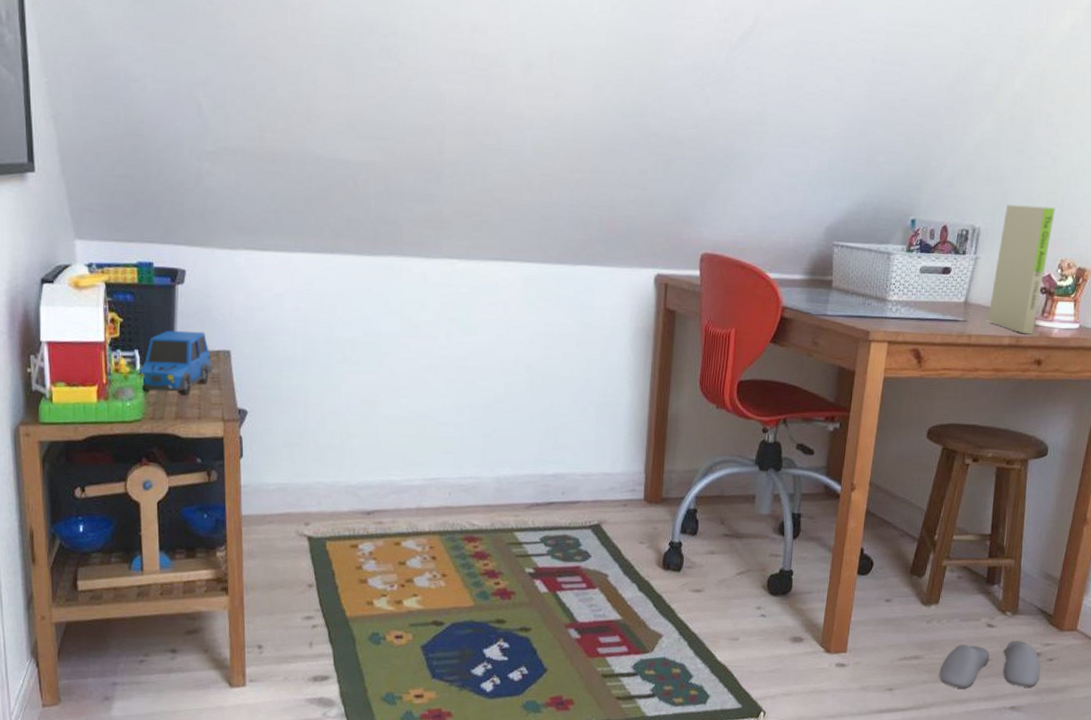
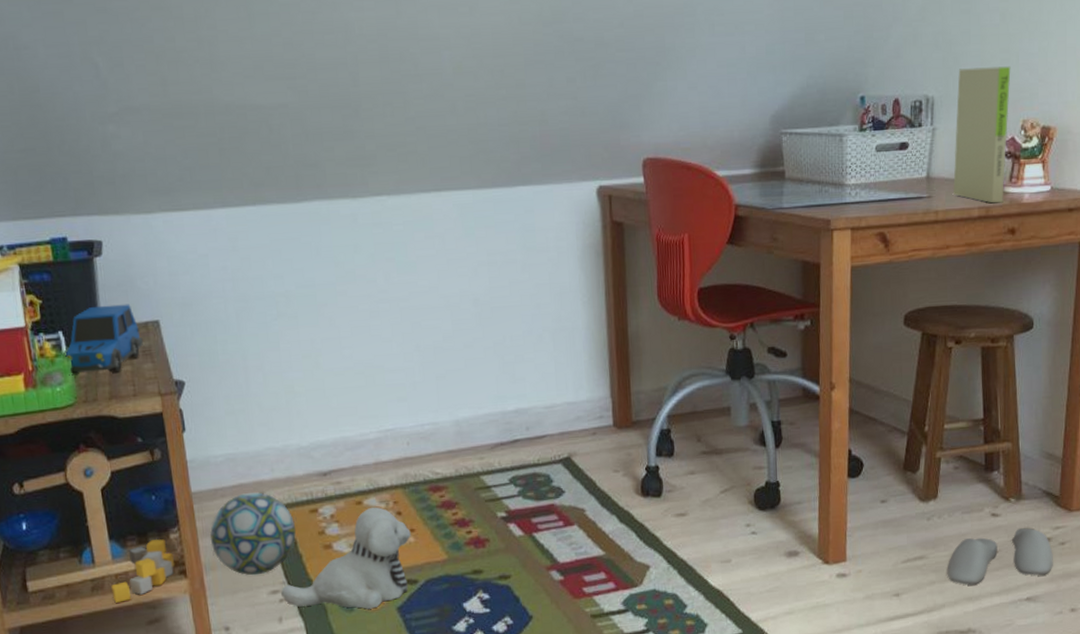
toy blocks: none [156,555,218,610] -> present [111,539,174,603]
ball: none [254,522,335,600] -> present [209,492,296,576]
plush toy: none [314,549,443,644] -> present [281,507,411,609]

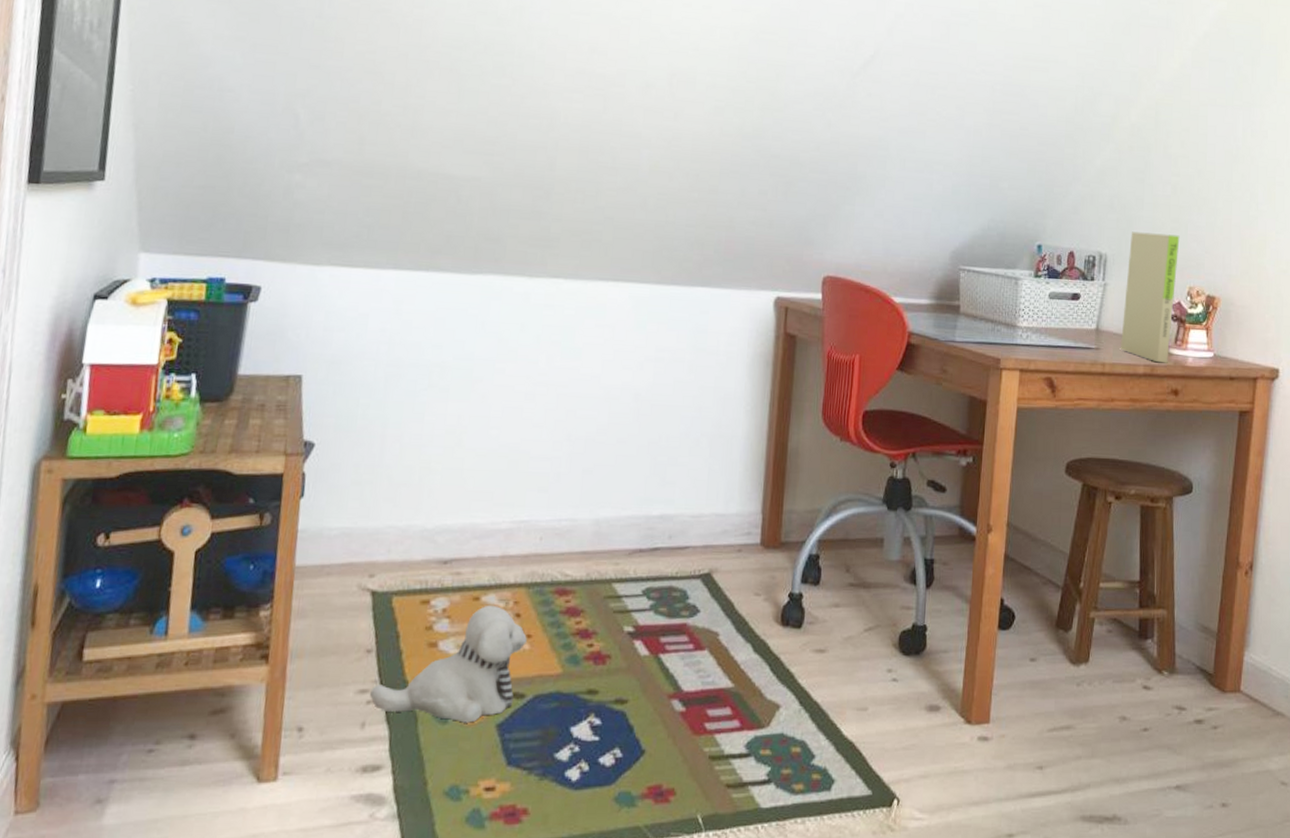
toy car: present [62,304,143,376] -> none [190,352,280,425]
toy blocks: present [111,539,174,603] -> none [178,615,259,685]
ball: present [209,492,296,576] -> none [303,574,402,670]
slippers: present [947,528,1053,585] -> none [1094,706,1205,765]

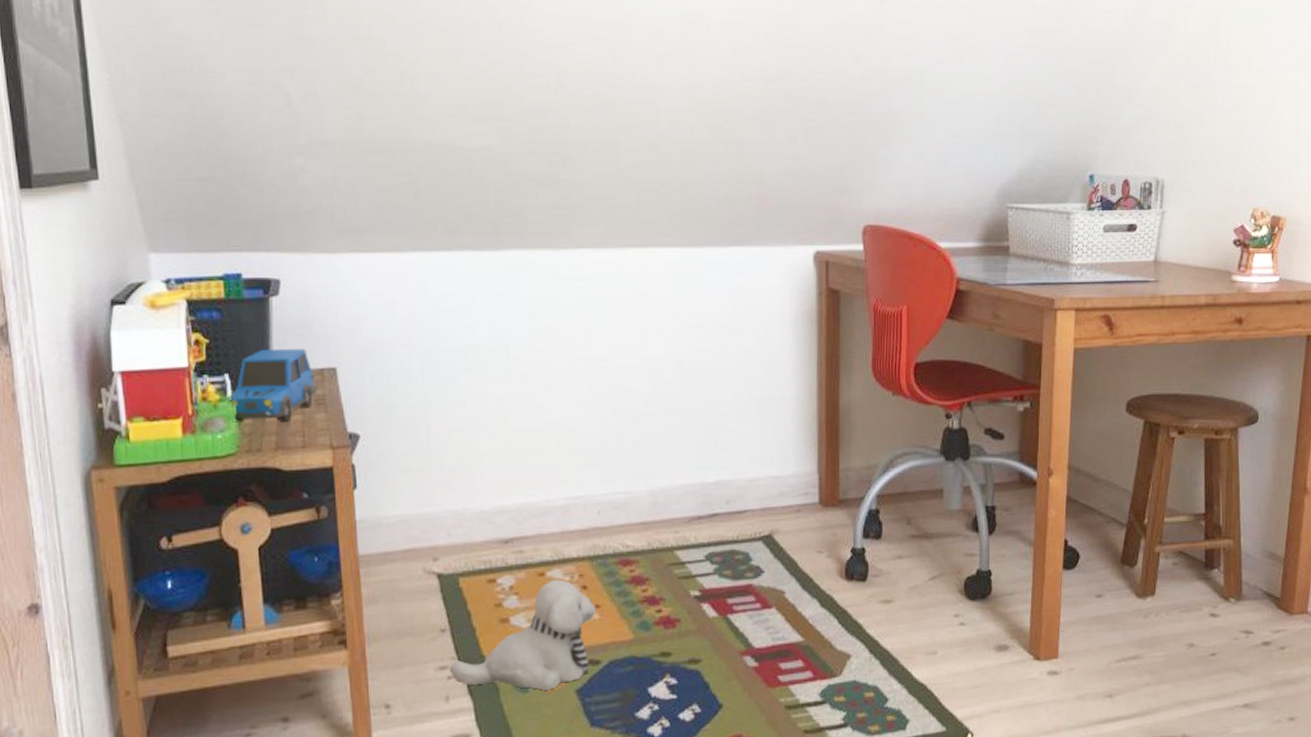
toy car: none [190,352,280,425] -> present [227,348,317,423]
book: present [1121,231,1180,363] -> none [1181,153,1242,291]

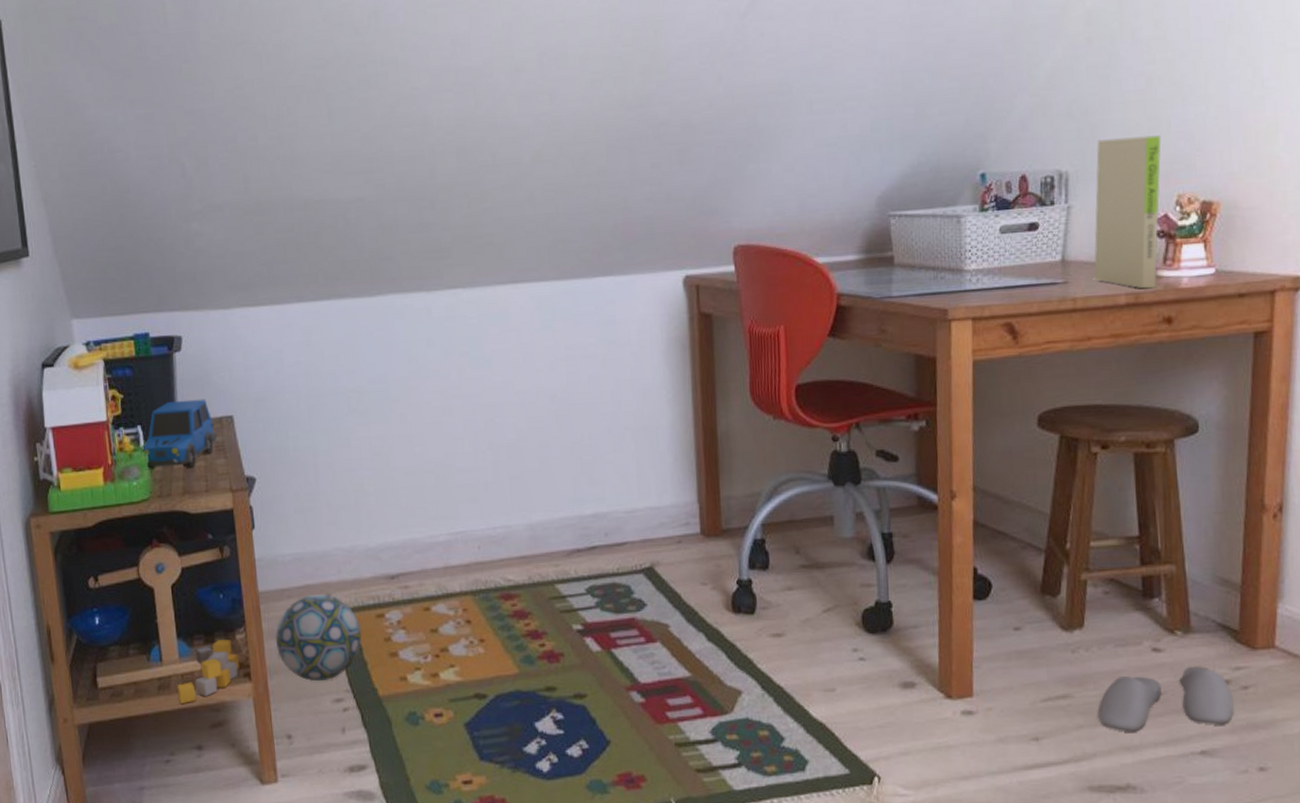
toy blocks: none [262,605,334,673] -> present [177,639,239,704]
ball: none [375,558,470,649] -> present [275,594,361,682]
plush toy: present [450,579,596,691] -> none [345,613,481,724]
slippers: none [1162,630,1272,689] -> present [1097,667,1234,732]
book: none [1181,153,1242,291] -> present [1094,135,1161,289]

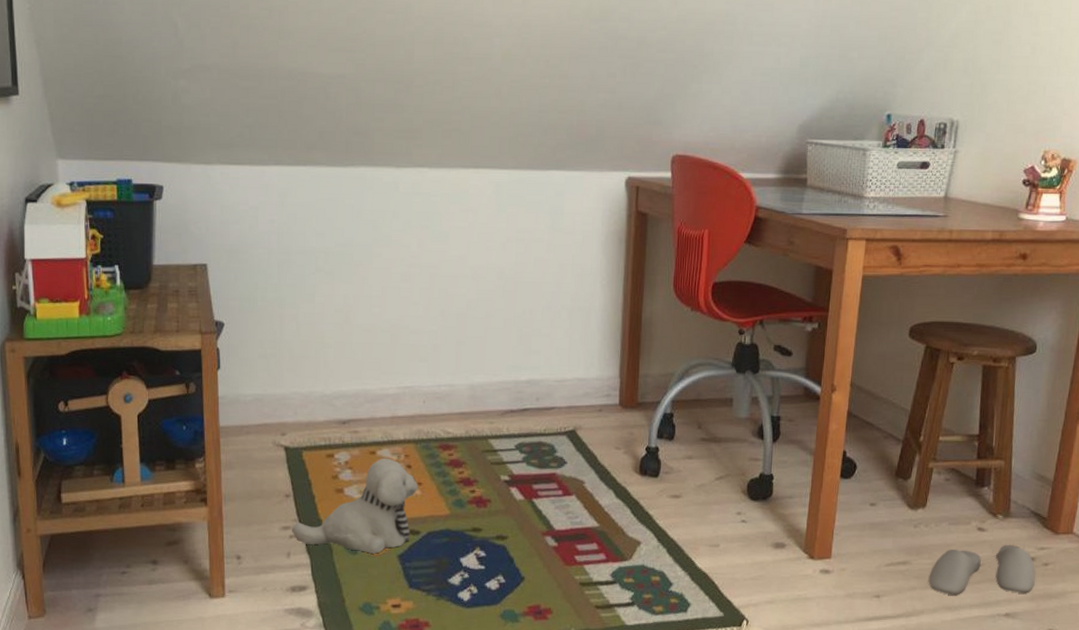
toy car: present [140,399,217,470] -> none [116,245,190,308]
toy blocks: present [177,639,239,704] -> none [137,467,197,522]
ball: present [275,594,361,682] -> none [232,433,311,511]
plush toy: none [345,613,481,724] -> present [292,458,418,554]
book: present [1094,135,1161,289] -> none [969,96,1037,228]

